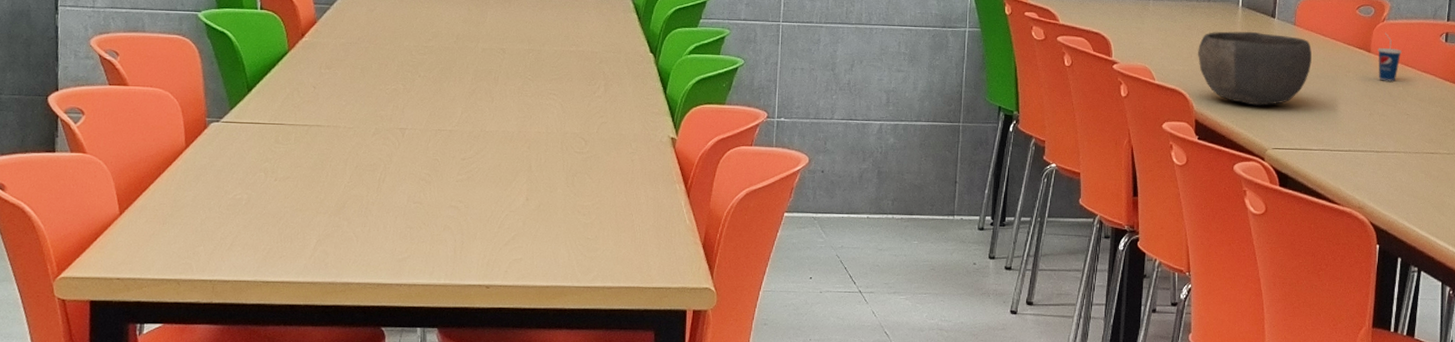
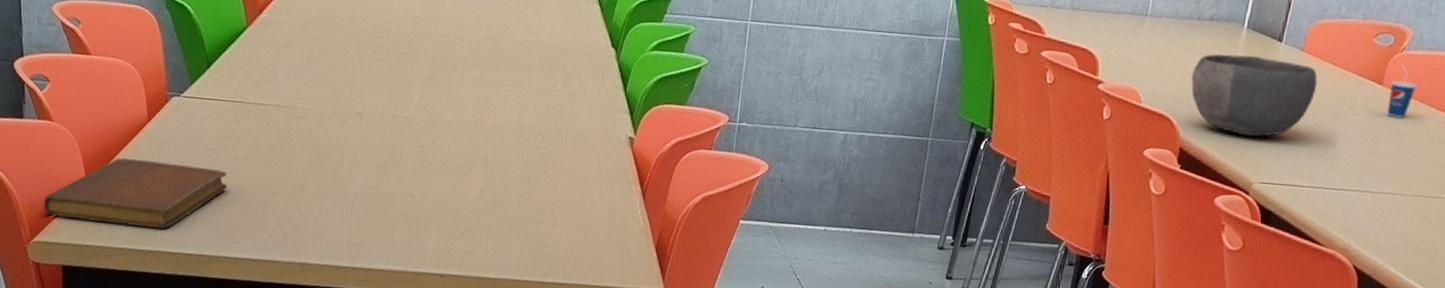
notebook: none [72,186,267,257] -> present [43,157,227,230]

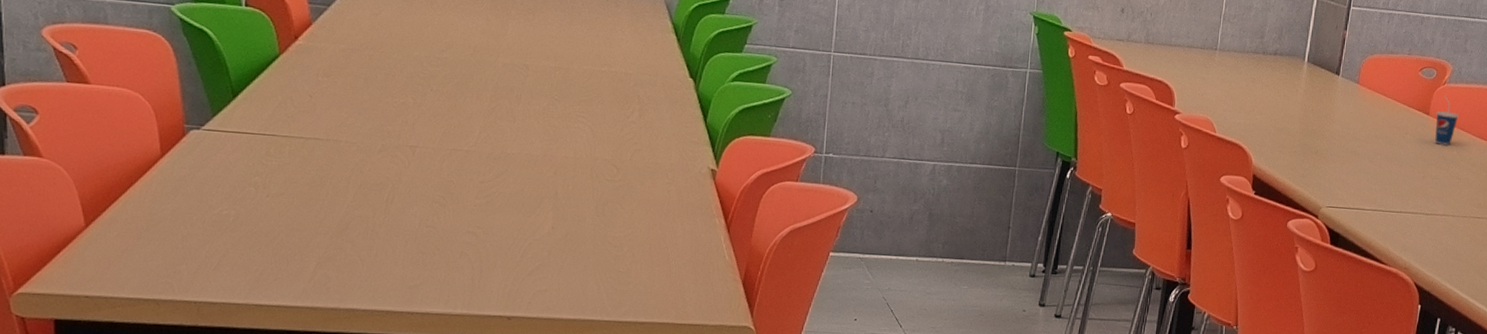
notebook: present [43,157,227,230] -> none [30,197,258,276]
bowl: present [1191,53,1318,137] -> none [1259,85,1372,164]

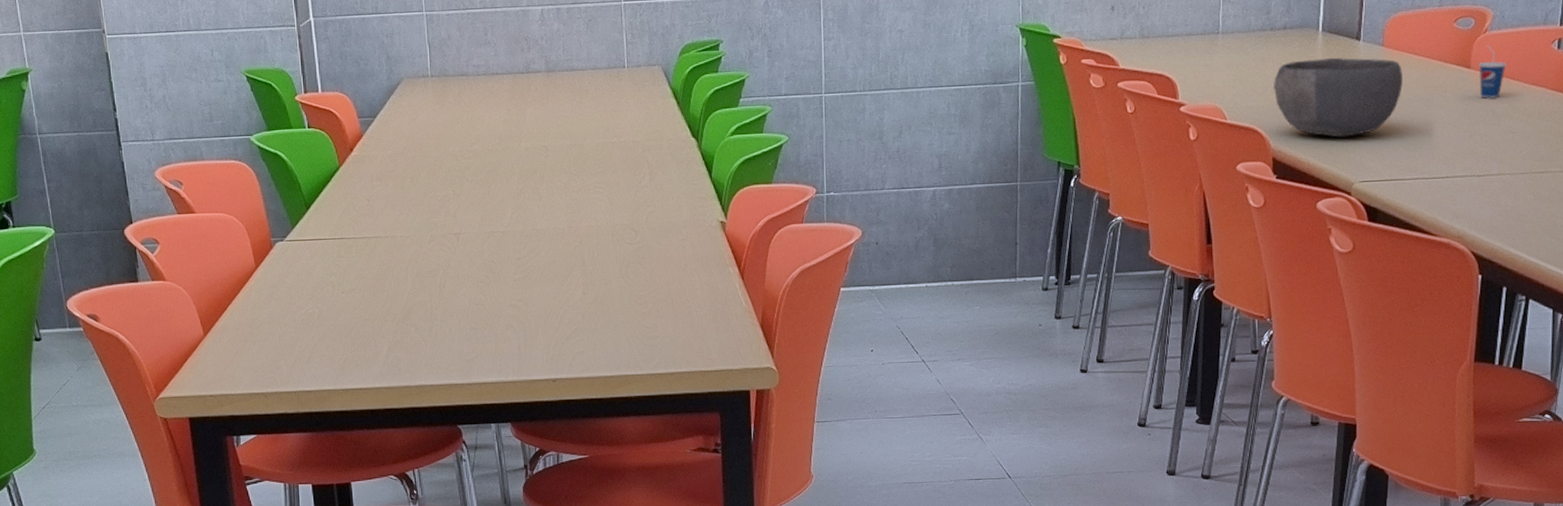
bowl: none [1259,85,1372,164] -> present [1273,57,1403,138]

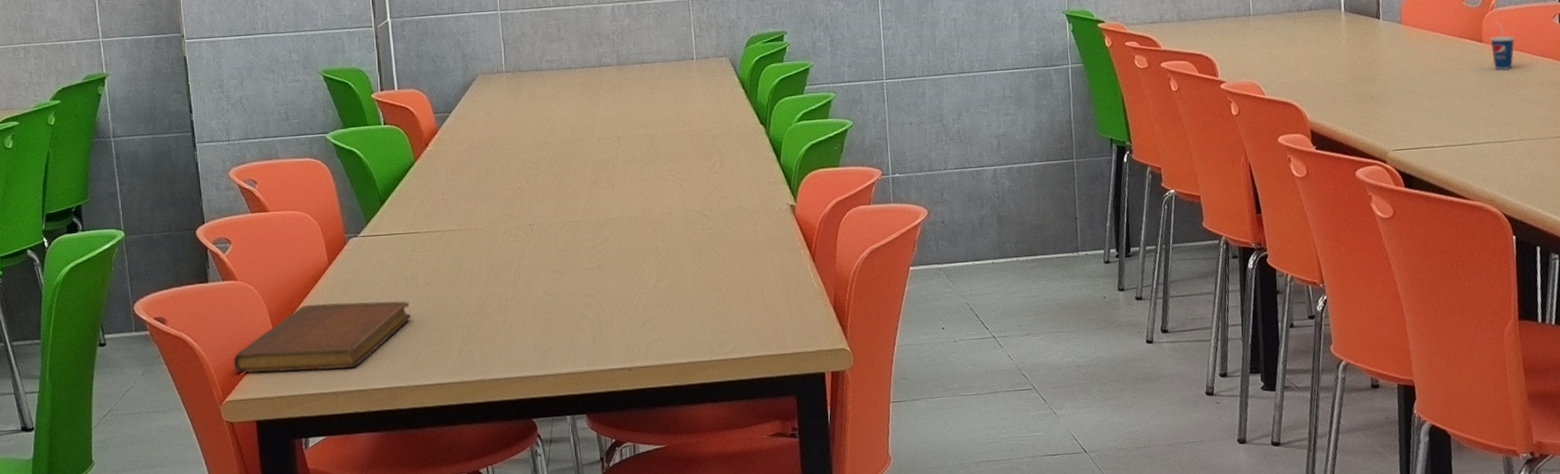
notebook: none [165,306,338,371] -> present [233,301,411,373]
bowl: present [1273,57,1403,138] -> none [1304,35,1423,109]

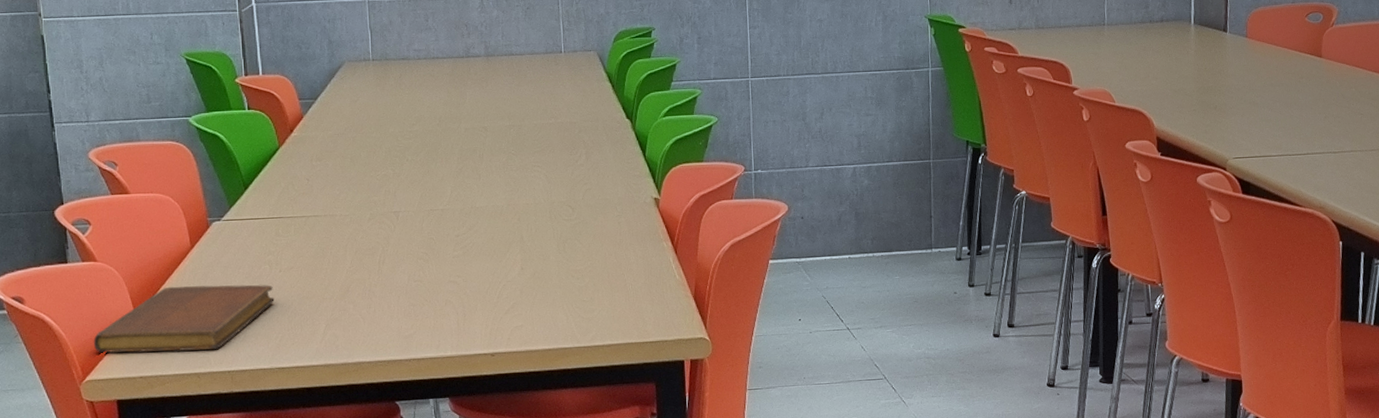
cup: present [1489,20,1515,70] -> none [1328,37,1352,84]

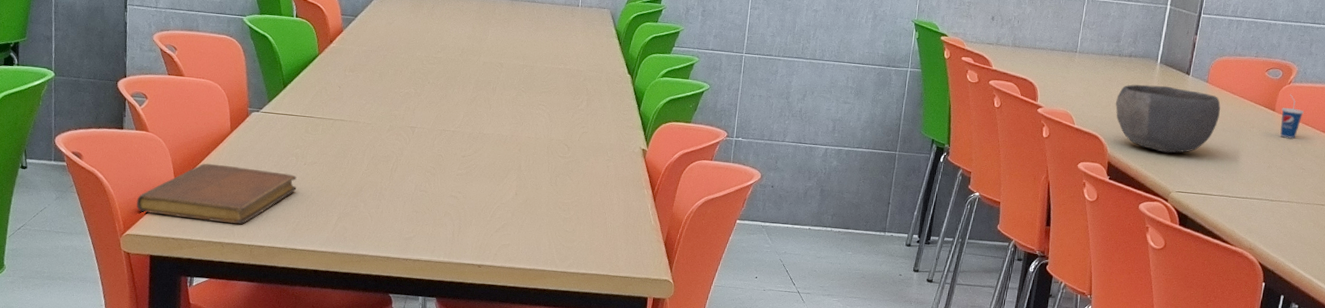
bowl: none [1154,47,1265,119] -> present [1115,84,1221,154]
cup: none [1328,37,1352,84] -> present [1280,94,1304,139]

